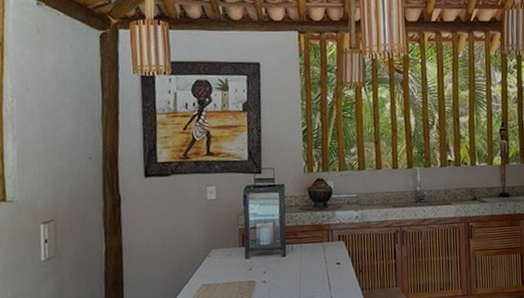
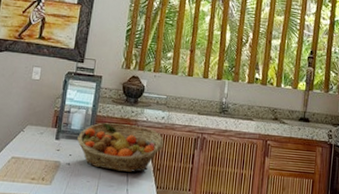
fruit basket: none [269,230,362,281] -> present [77,122,164,172]

